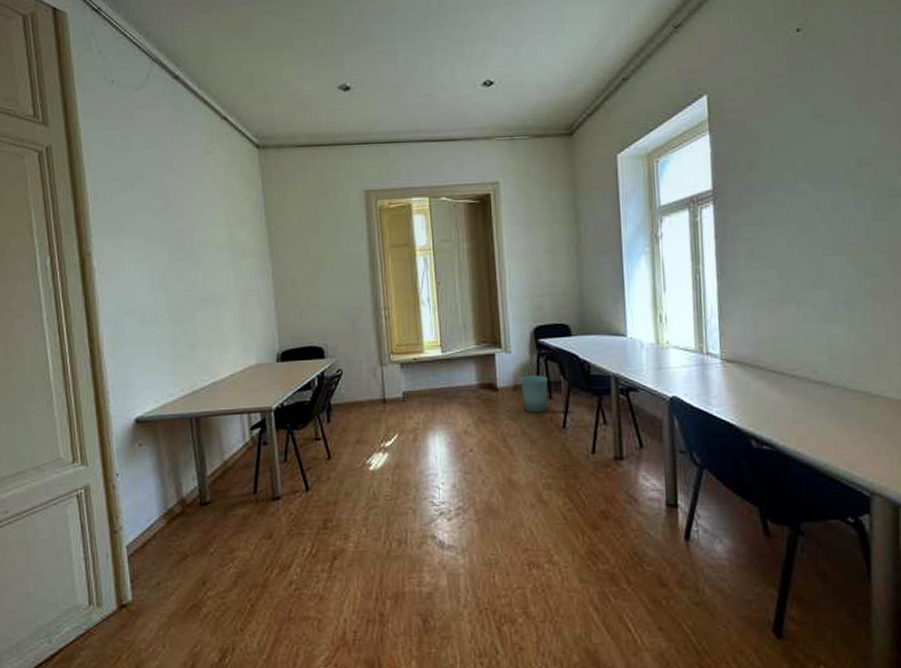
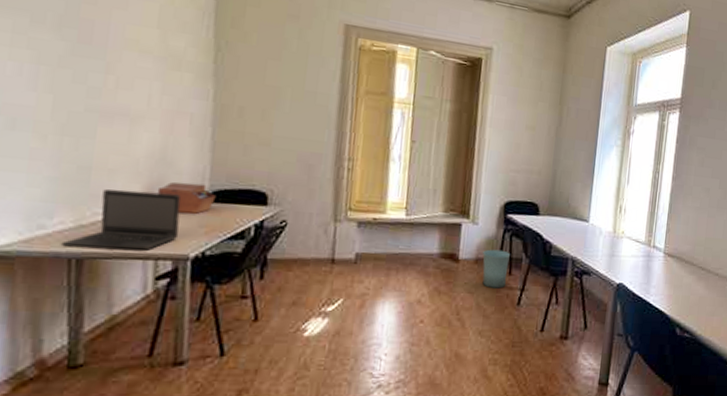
laptop: none [184,358,263,409] -> present [60,189,181,251]
sewing box: none [242,347,285,374] -> present [157,181,217,215]

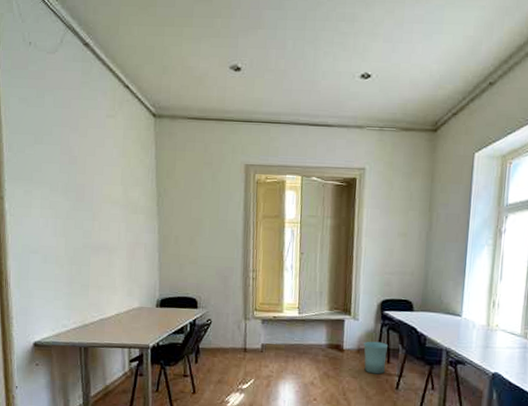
laptop: present [60,189,181,251] -> none [75,299,142,342]
sewing box: present [157,181,217,215] -> none [127,293,164,316]

